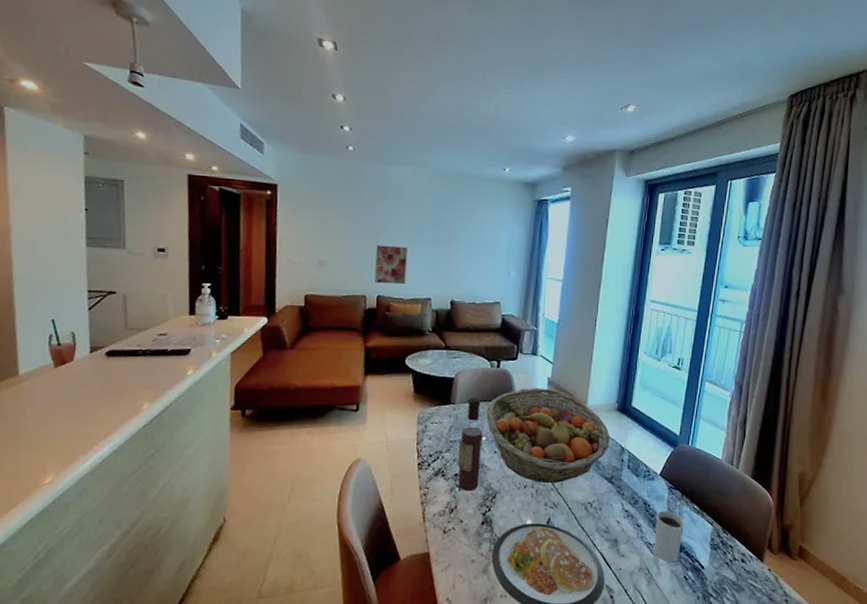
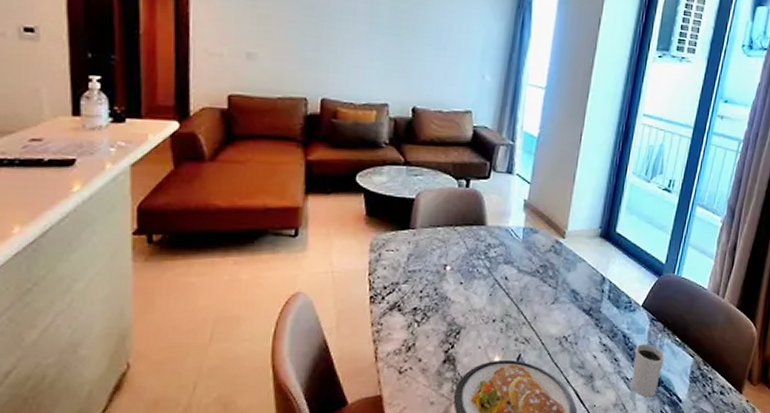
wall art: present [374,245,407,285] -> none [318,36,360,87]
wine bottle: present [458,397,483,492] -> none [417,221,447,327]
fruit basket: present [485,387,611,484] -> none [451,210,591,317]

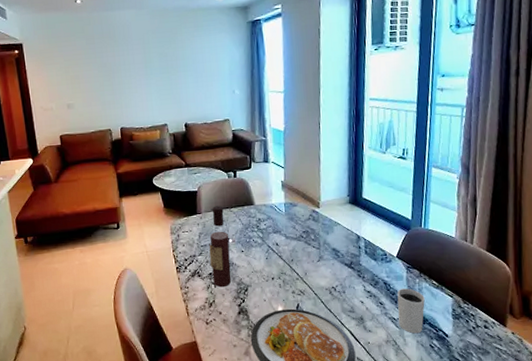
wine bottle: none [417,221,447,327] -> present [209,206,231,288]

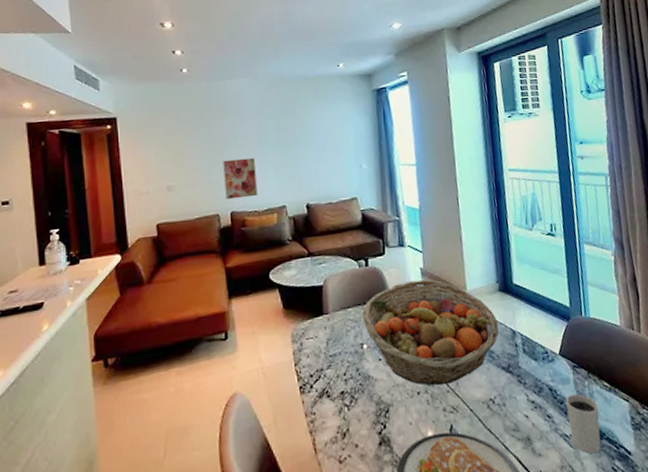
wall art: none [113,81,143,118] -> present [223,157,258,200]
wine bottle: present [209,206,231,288] -> none [339,302,368,411]
fruit basket: none [229,190,346,274] -> present [361,279,499,386]

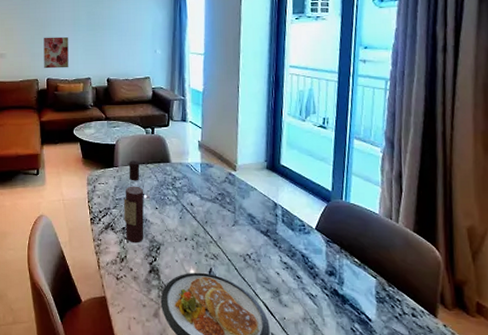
wine bottle: none [339,302,368,411] -> present [124,161,144,243]
fruit basket: present [361,279,499,386] -> none [145,150,263,237]
glass: present [565,393,601,454] -> none [316,263,346,314]

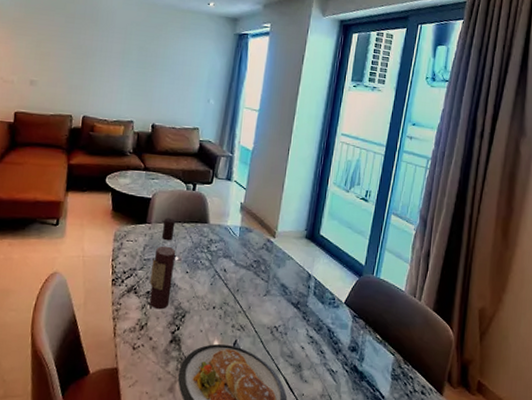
wall art: present [43,36,69,69] -> none [81,68,114,107]

